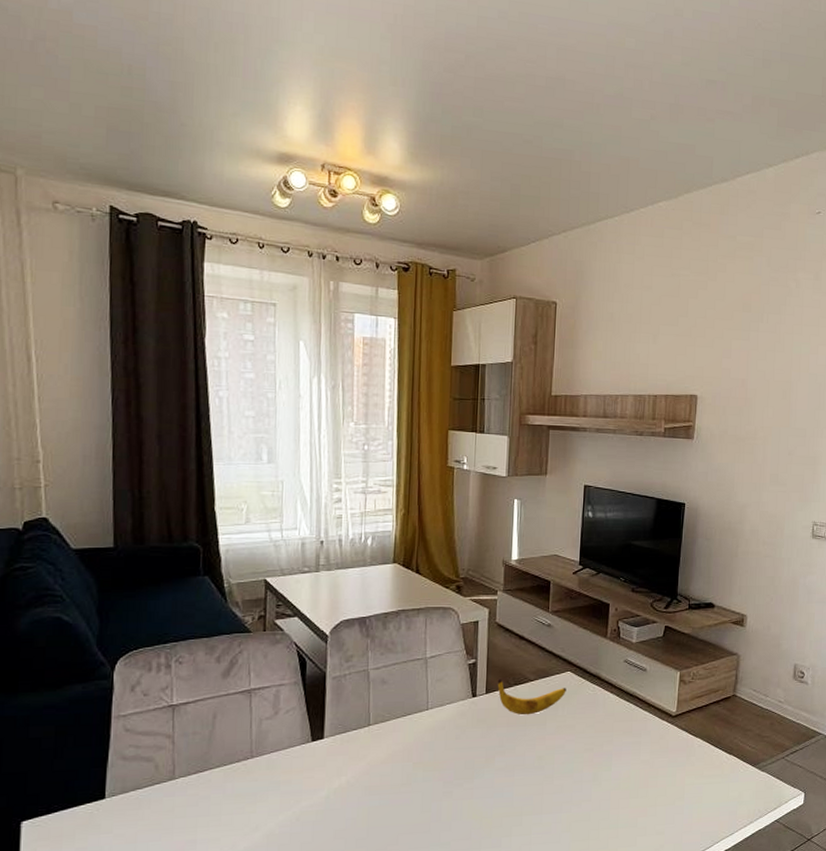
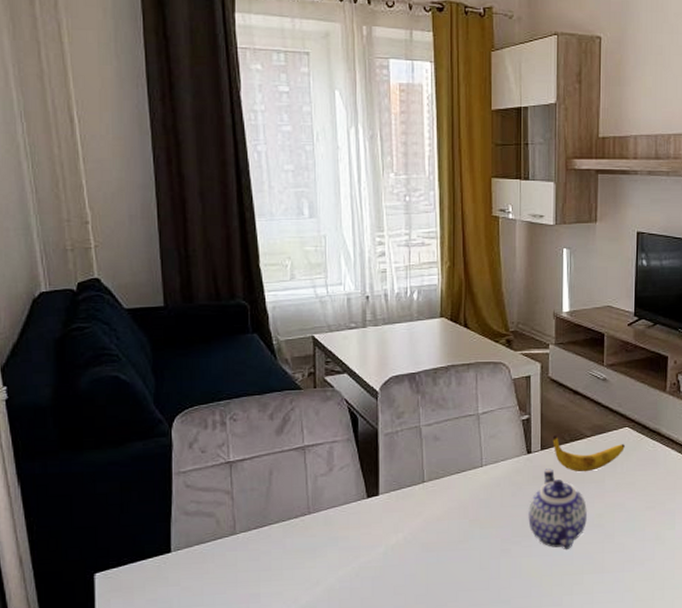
teapot: none [471,712,528,792] -> present [528,468,587,551]

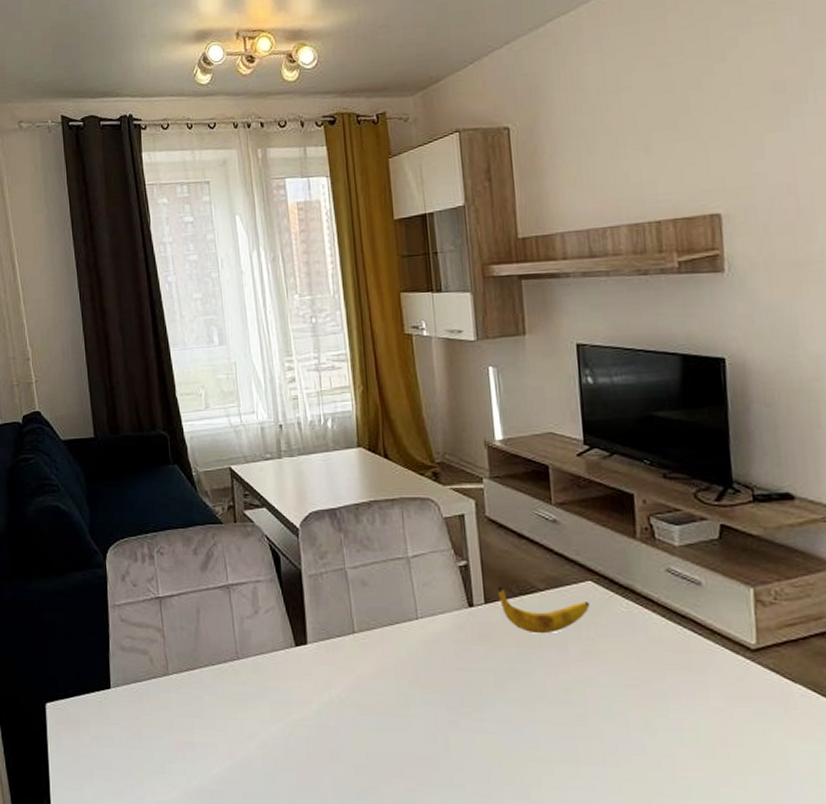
teapot: present [528,468,587,551] -> none [476,626,550,730]

